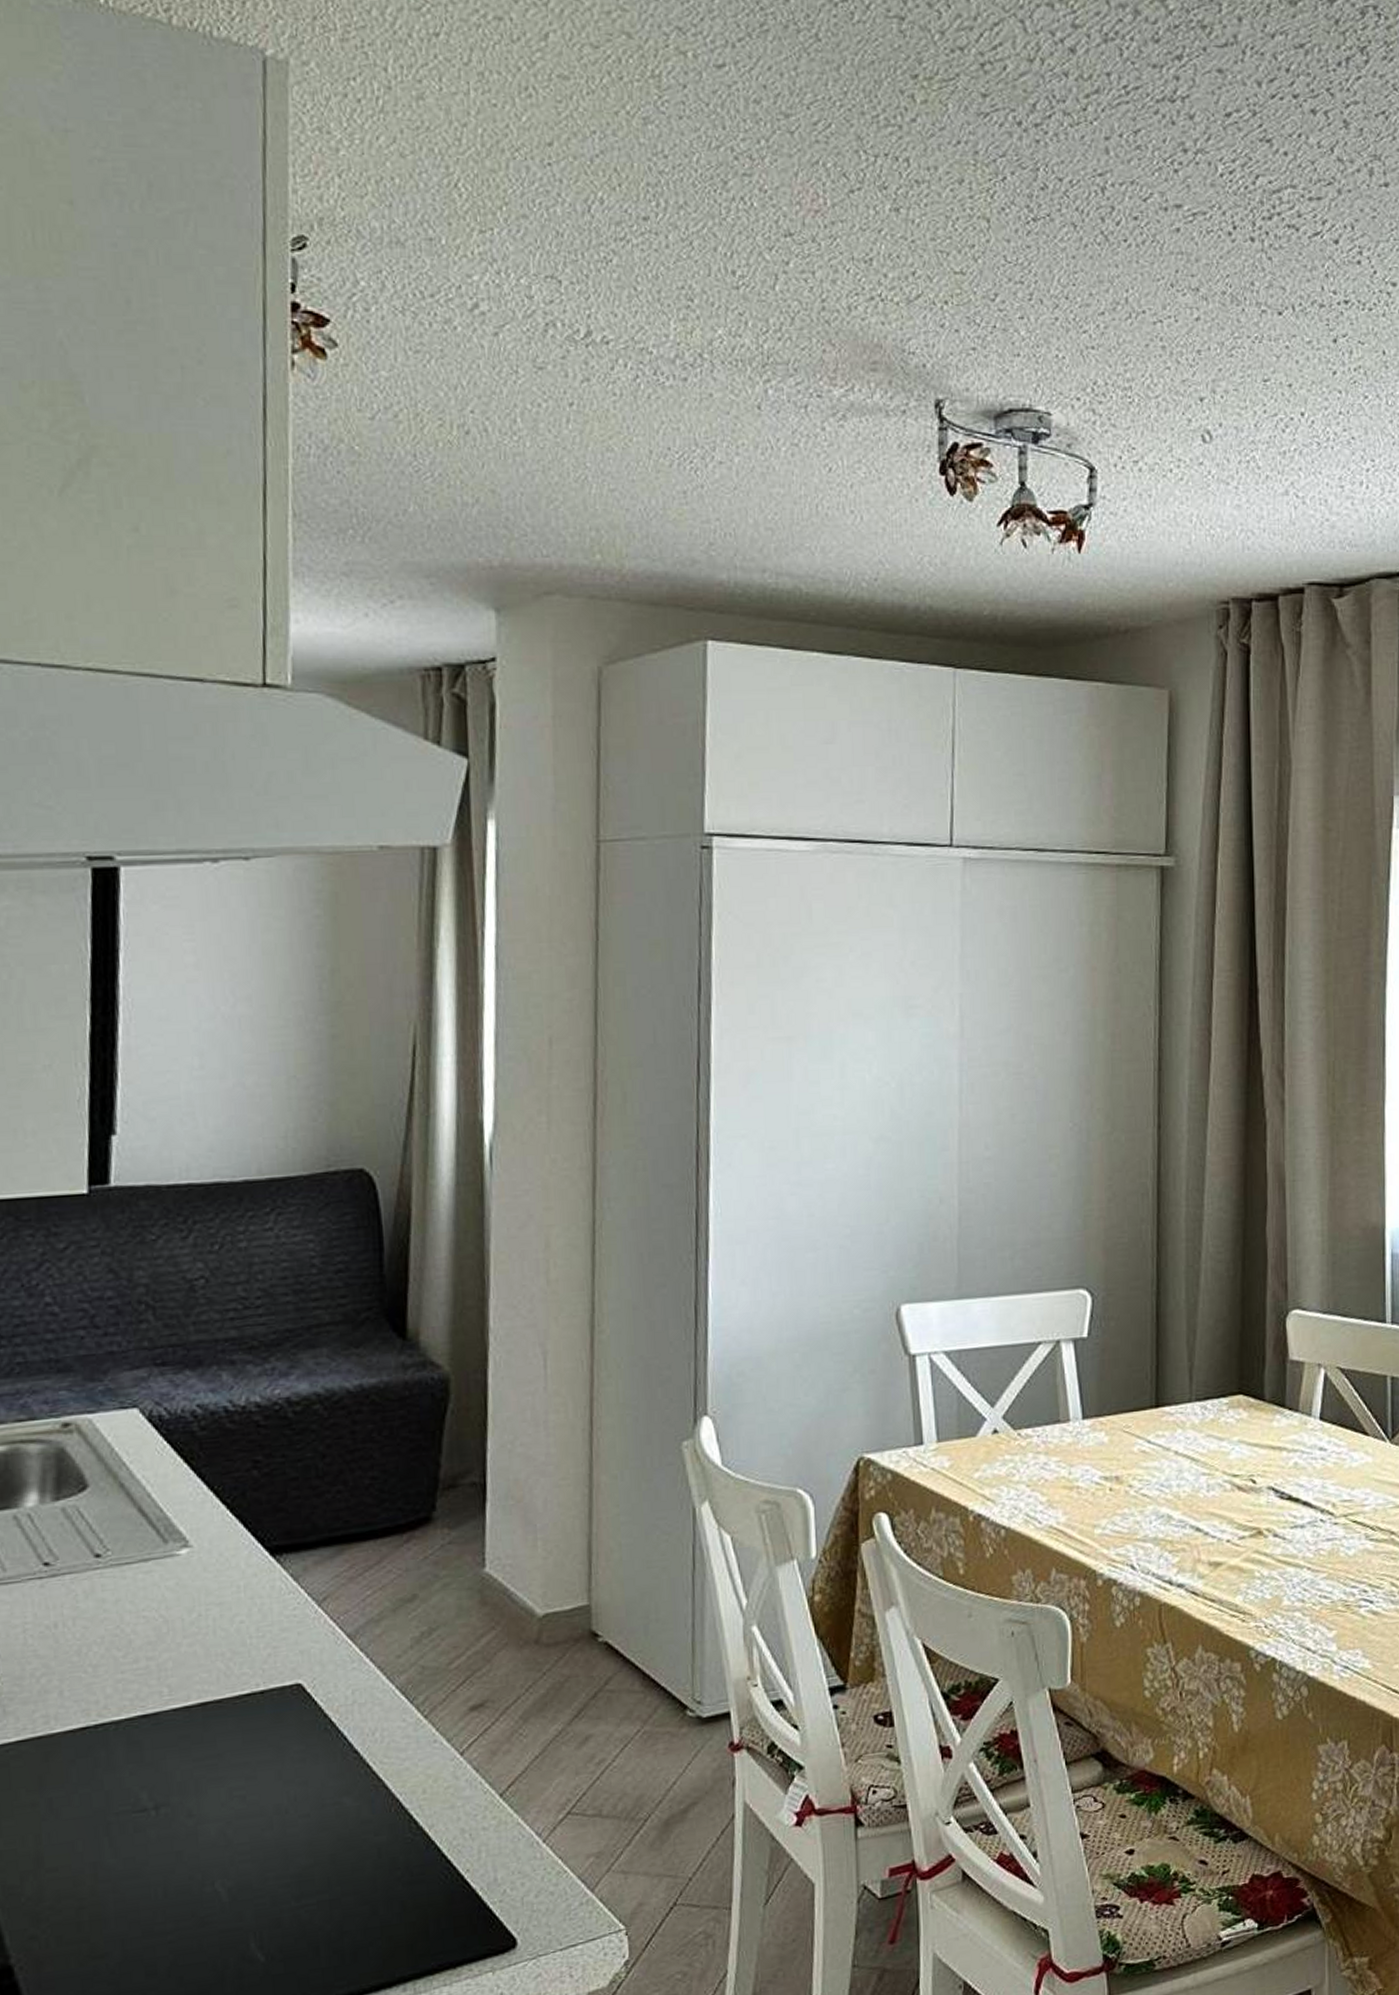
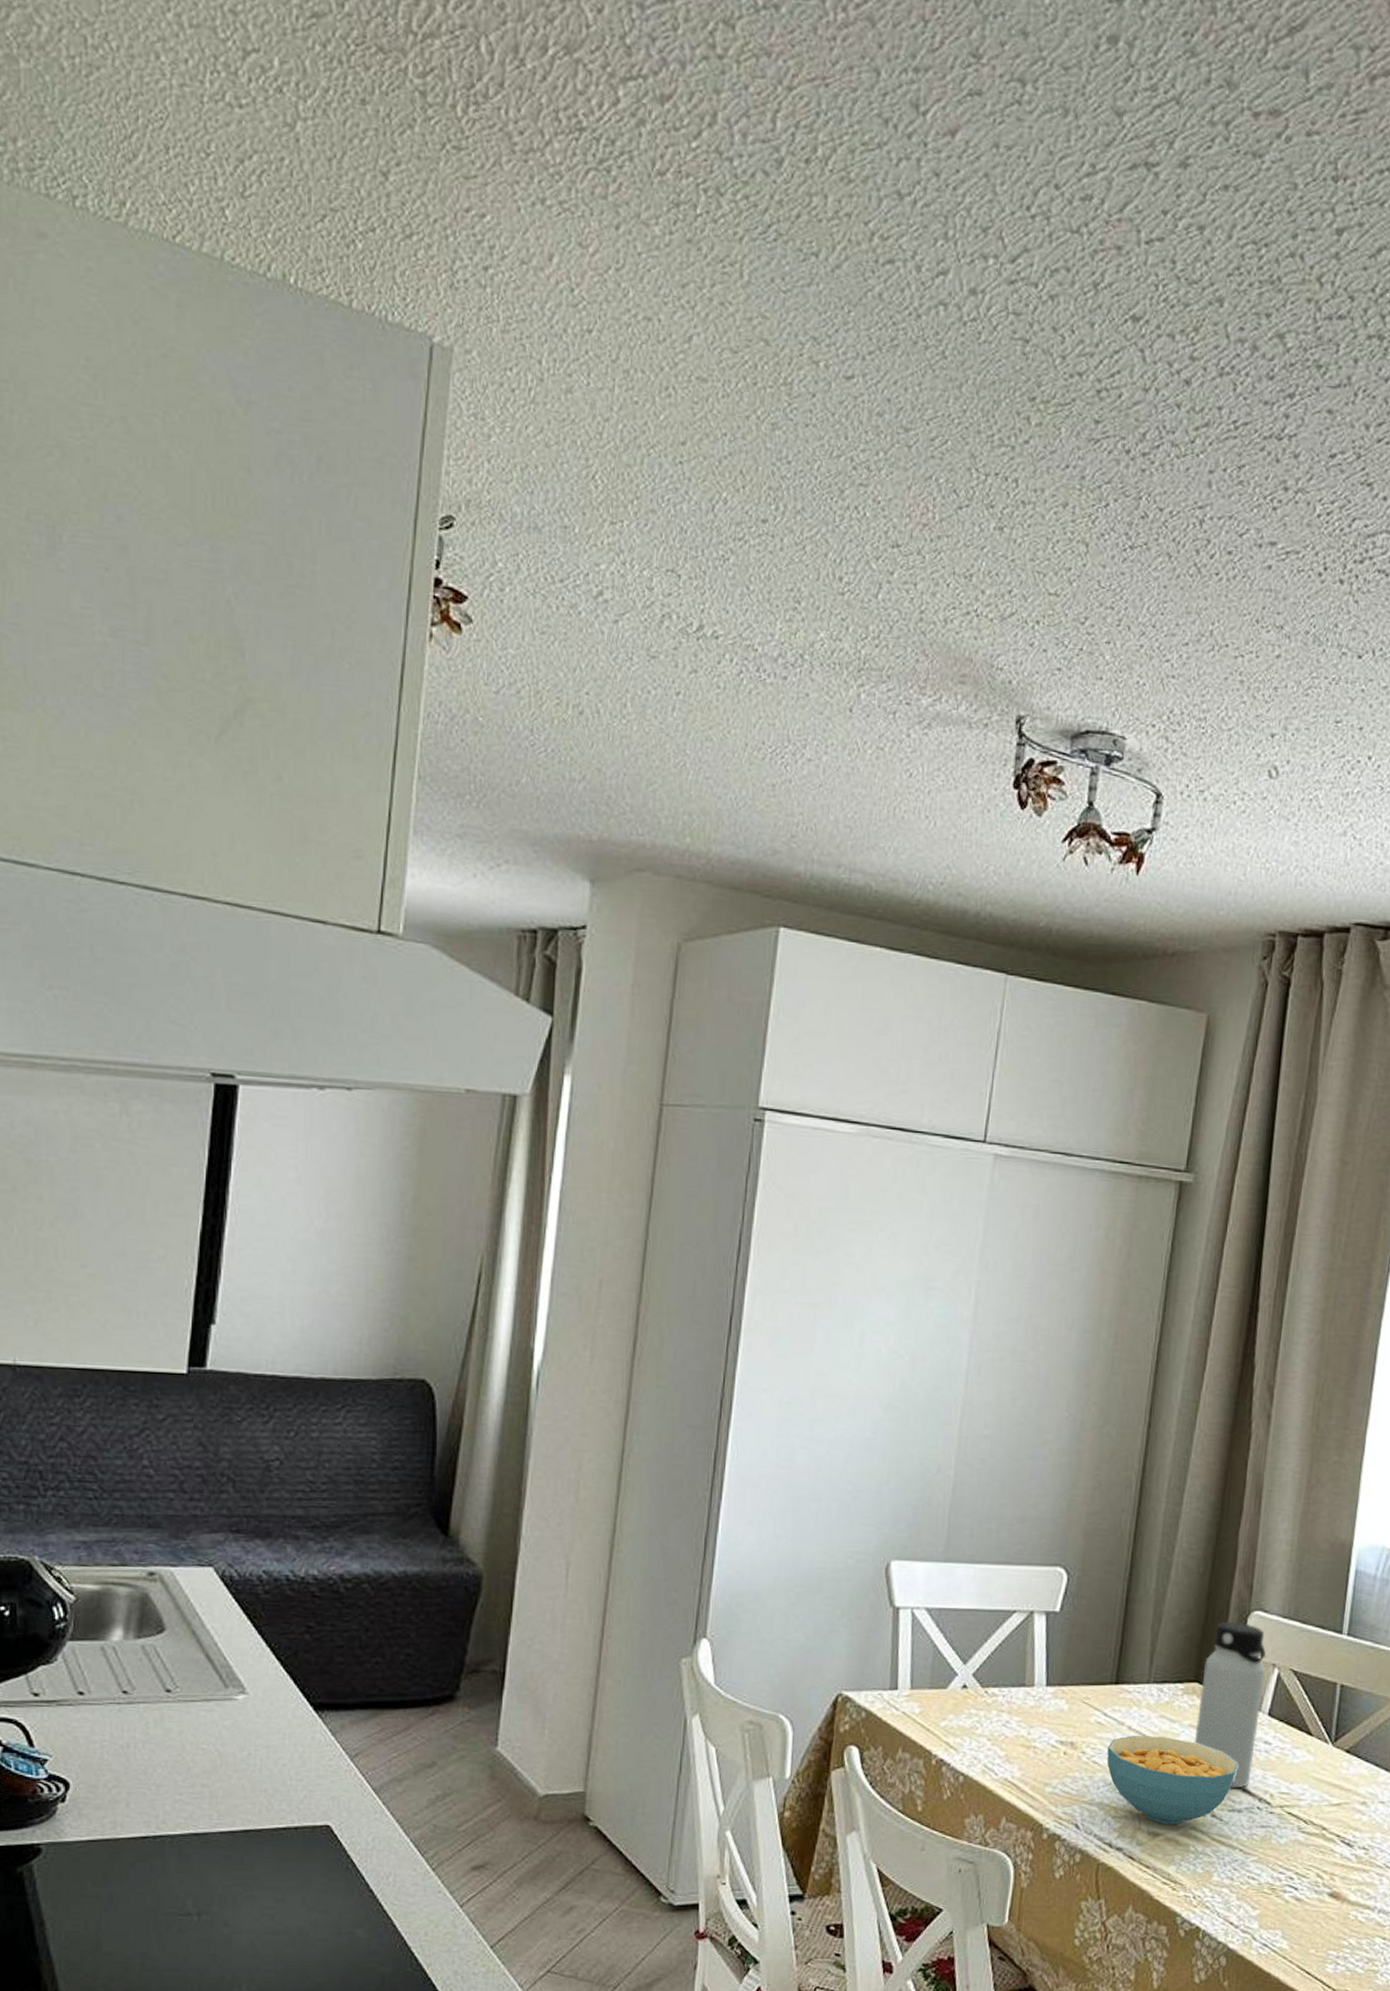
cereal bowl: none [1155,1457,1294,1552] -> present [1106,1735,1237,1825]
water bottle: none [1245,1323,1312,1503] -> present [1194,1621,1267,1789]

